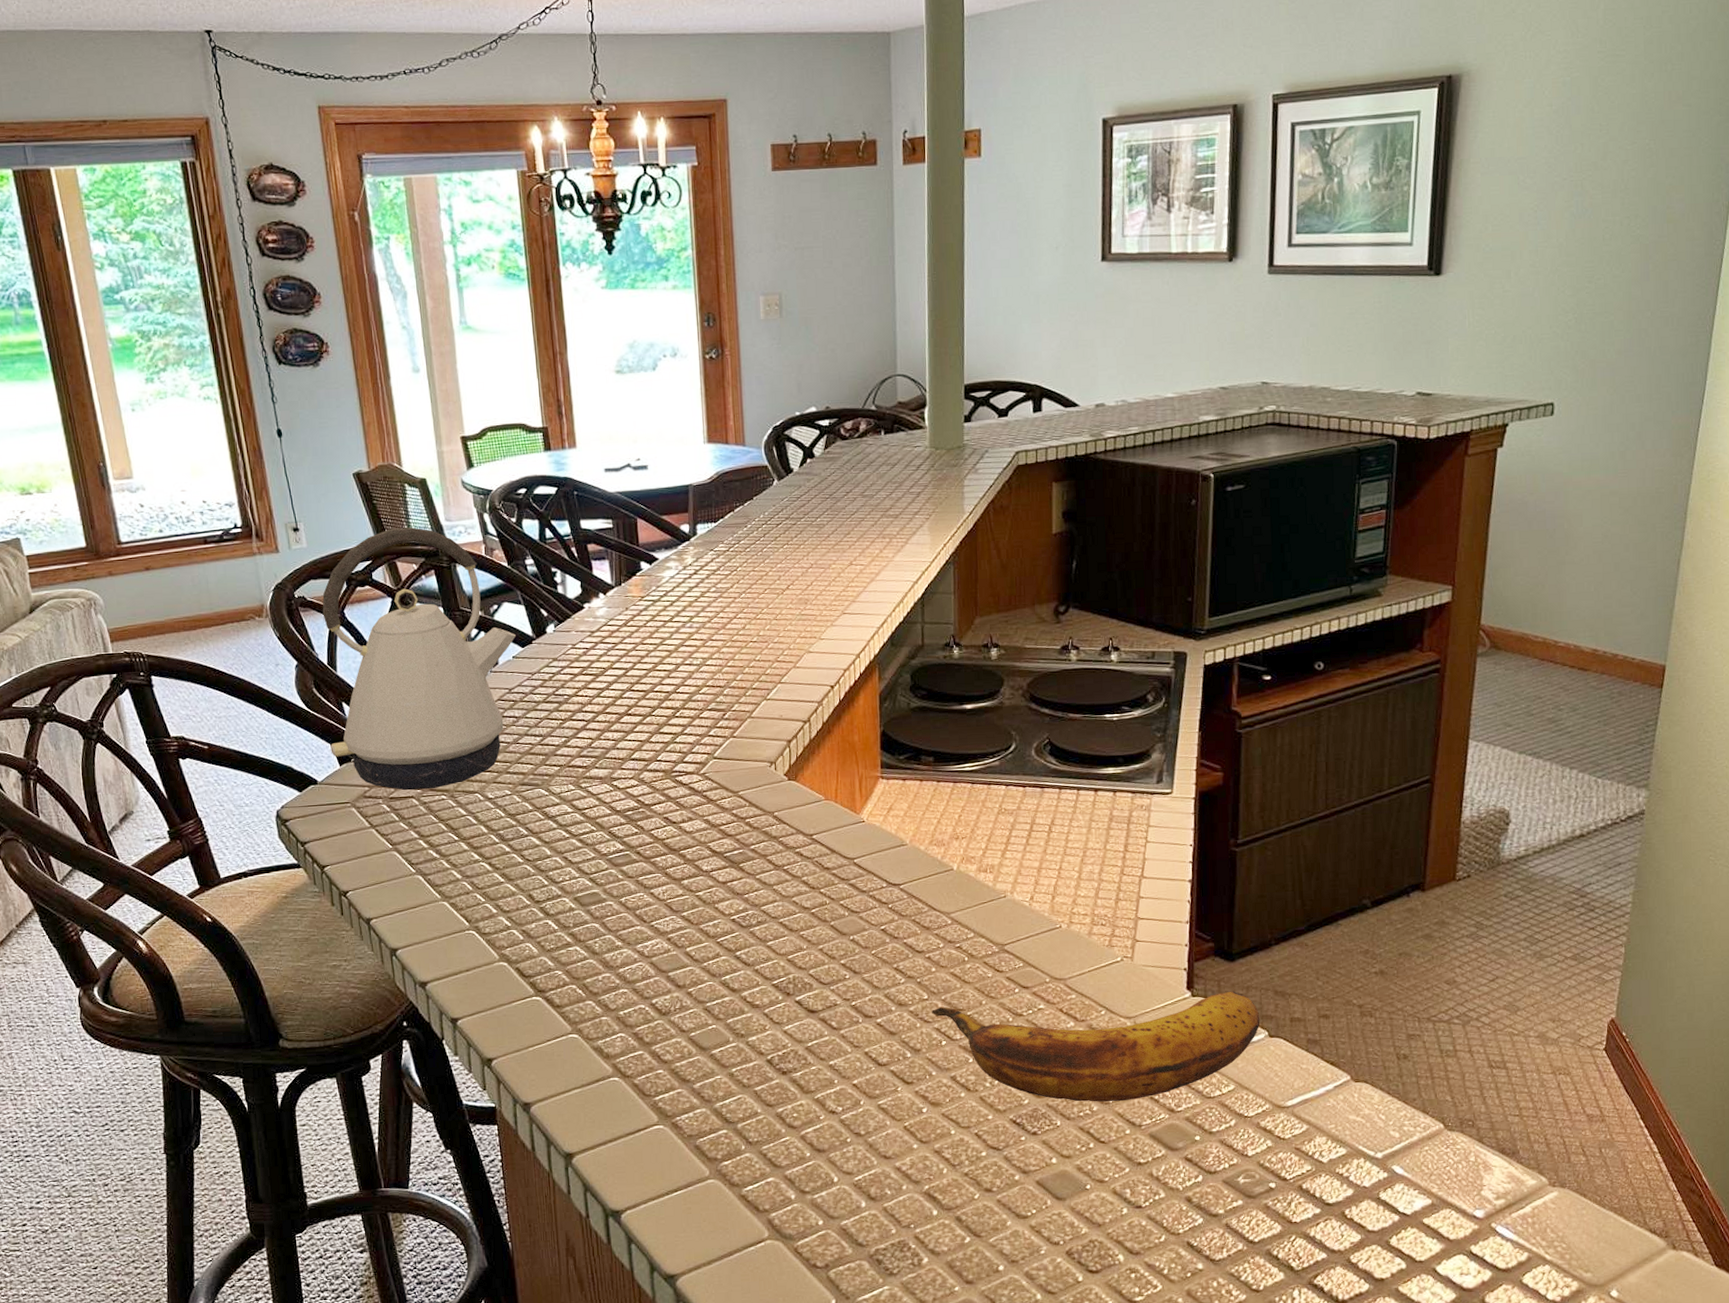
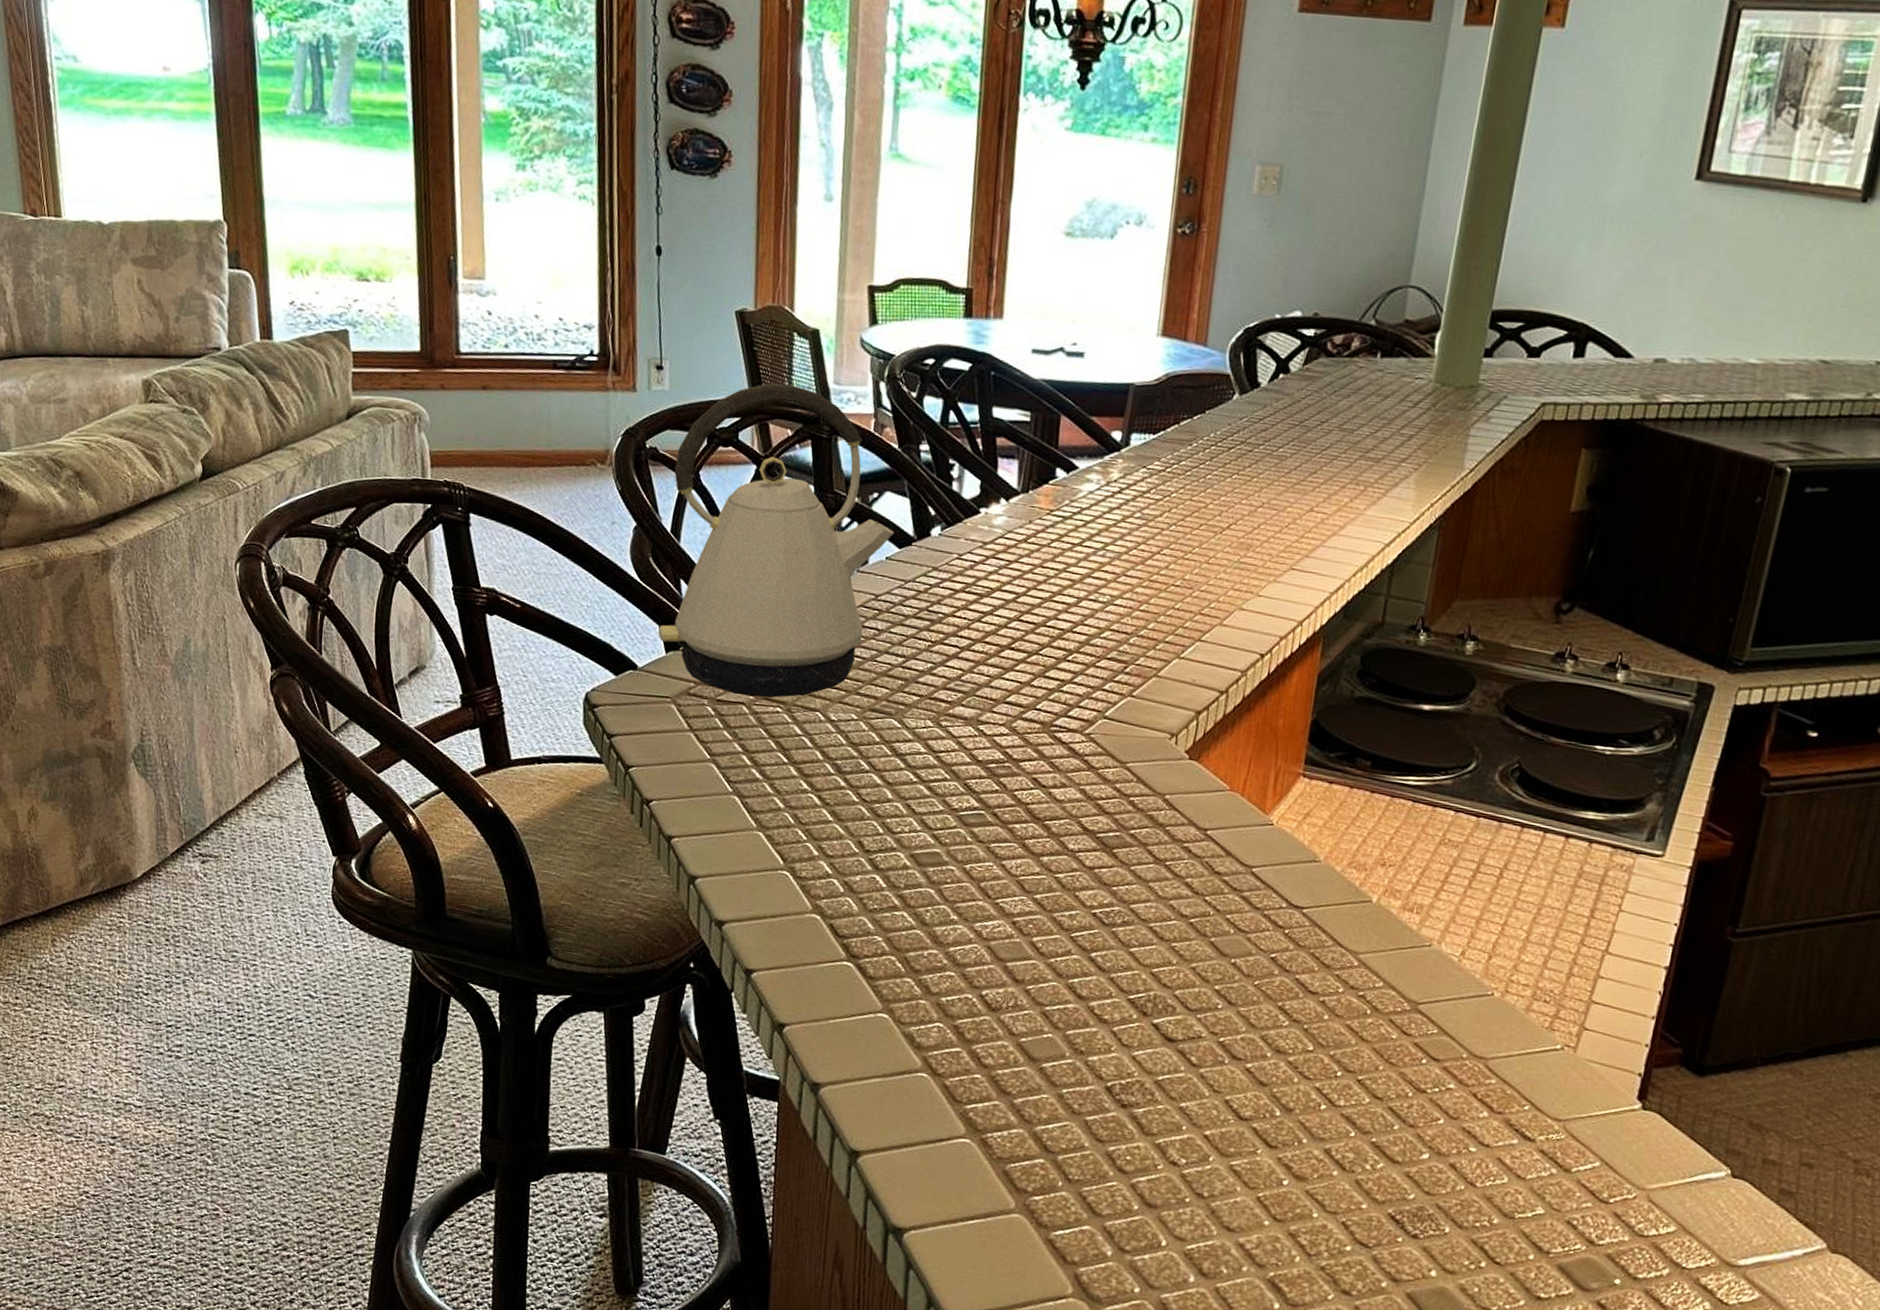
banana: present [932,991,1260,1102] -> none [1315,1063,1725,1221]

